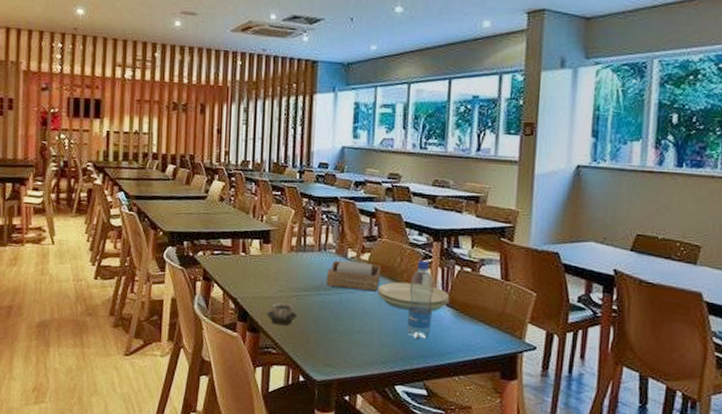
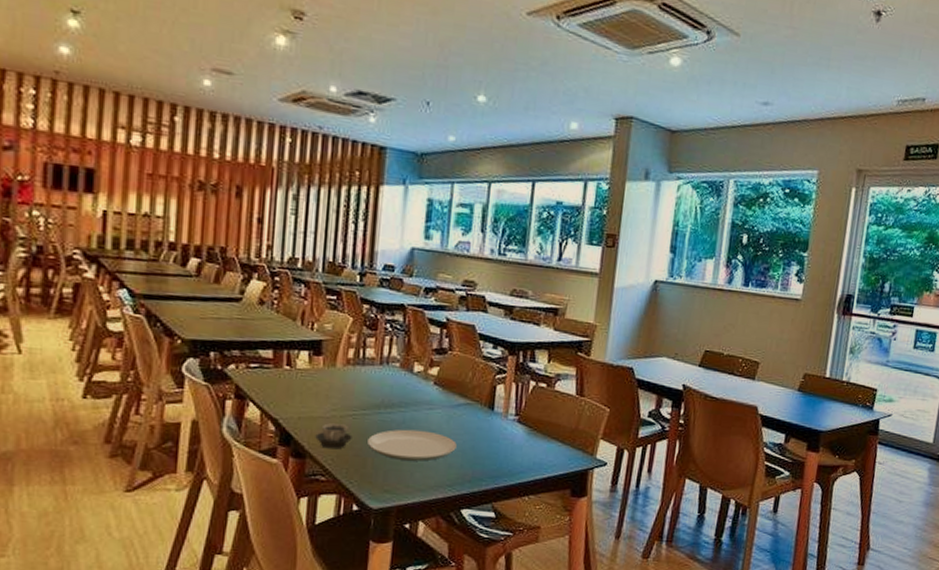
plate: none [310,309,388,339] -> present [367,429,457,462]
napkin holder: present [326,261,381,292] -> none [387,375,451,409]
plate: present [378,282,450,311] -> none [446,398,523,429]
bottle: present [406,260,434,340] -> none [476,375,507,460]

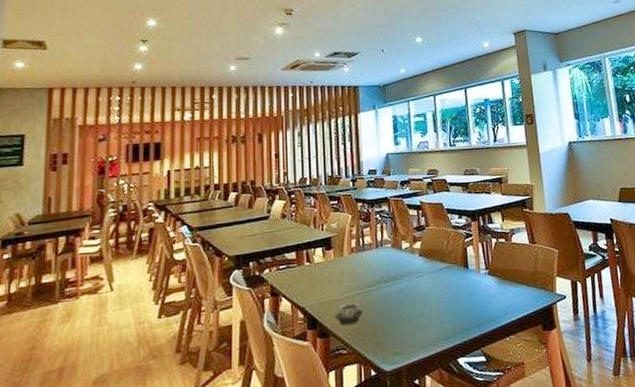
plate: present [367,429,457,462] -> none [375,295,445,325]

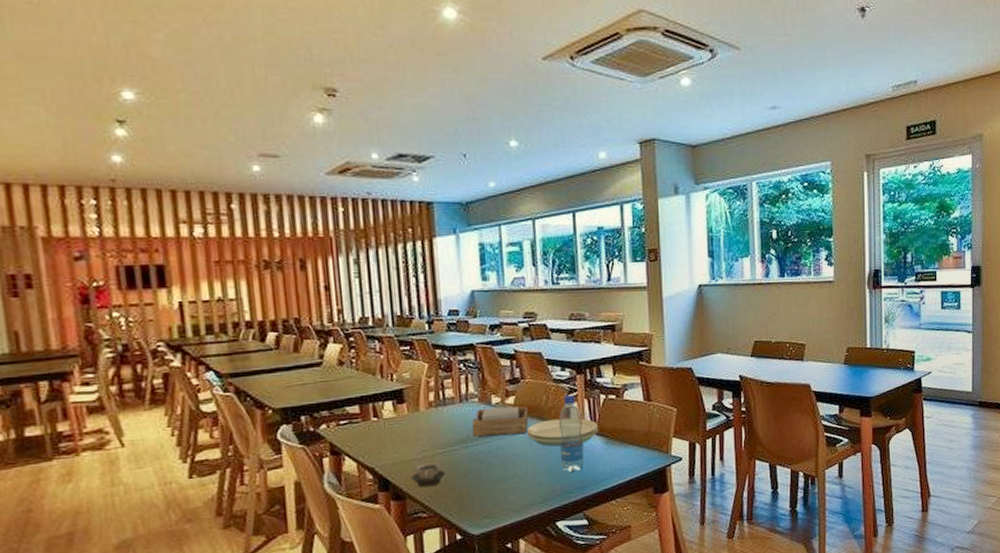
napkin holder: none [385,250,432,278] -> present [472,406,528,437]
plate: none [431,260,492,287] -> present [527,418,599,447]
bottle: none [457,239,480,312] -> present [558,394,584,473]

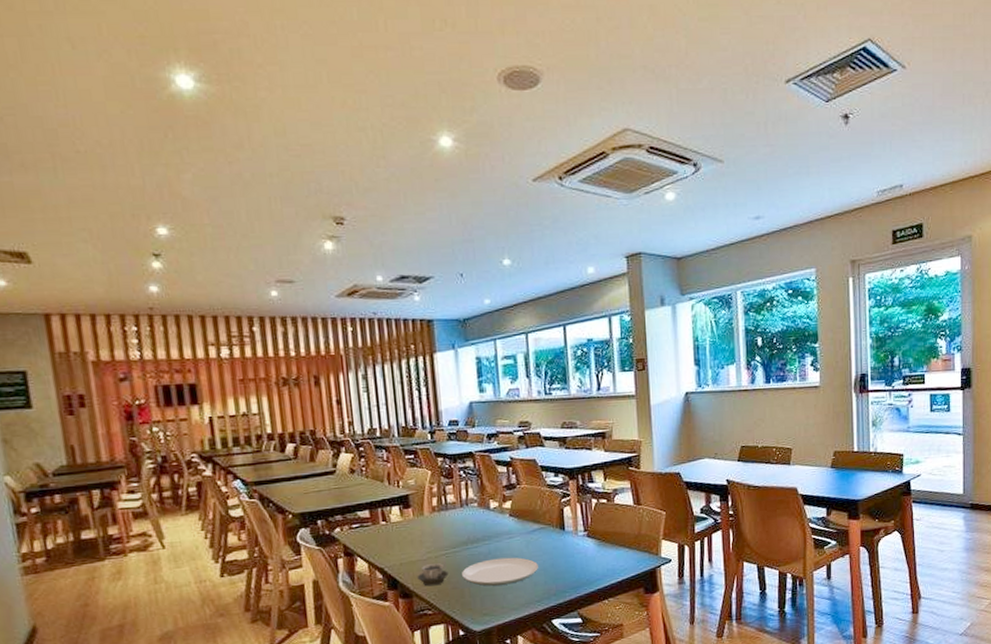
plate: none [460,456,542,487] -> present [462,557,538,586]
napkin holder: present [472,406,528,437] -> none [472,510,525,539]
plate: present [527,418,599,447] -> none [523,521,591,549]
bottle: present [558,394,584,473] -> none [552,499,578,574]

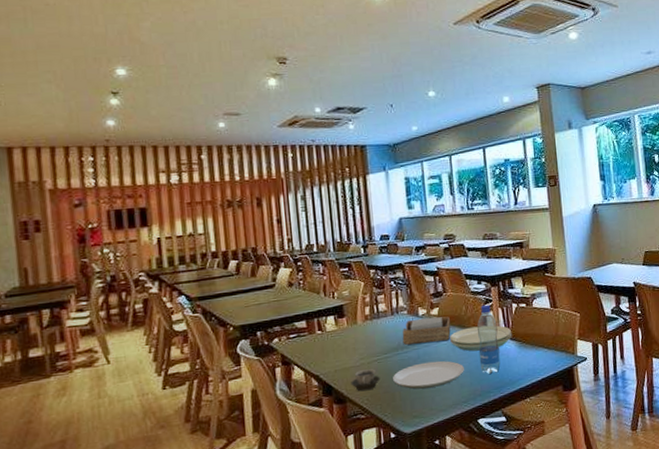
napkin holder: none [472,510,525,539] -> present [402,316,451,345]
plate: none [523,521,591,549] -> present [450,325,513,352]
bottle: none [552,499,578,574] -> present [477,304,501,375]

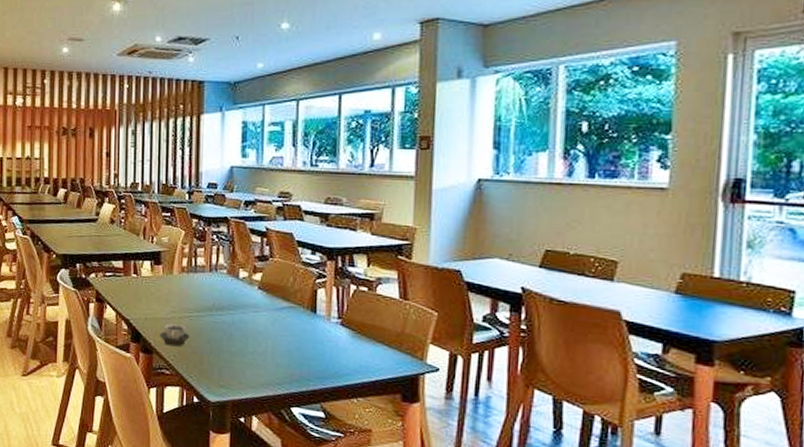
plate: present [393,361,464,389] -> none [203,330,283,360]
napkin holder: present [402,316,451,345] -> none [218,281,273,312]
plate: present [450,325,513,352] -> none [271,302,346,332]
bottle: present [477,304,501,375] -> none [301,279,329,361]

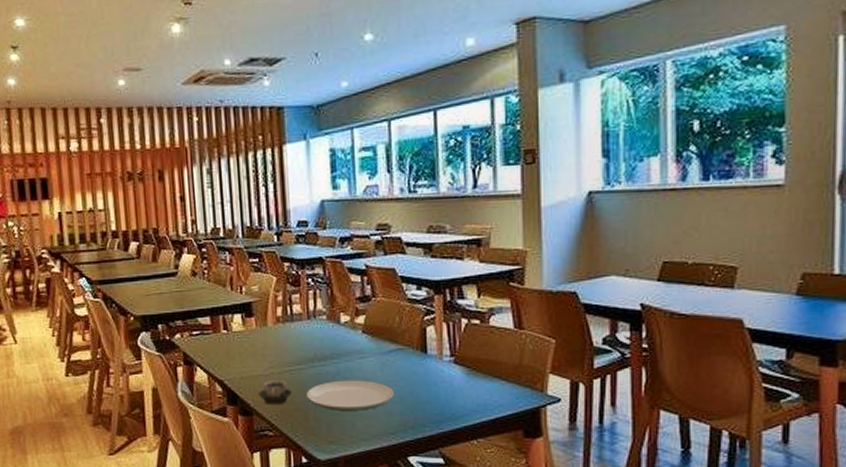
plate: none [203,330,283,360] -> present [307,380,394,411]

